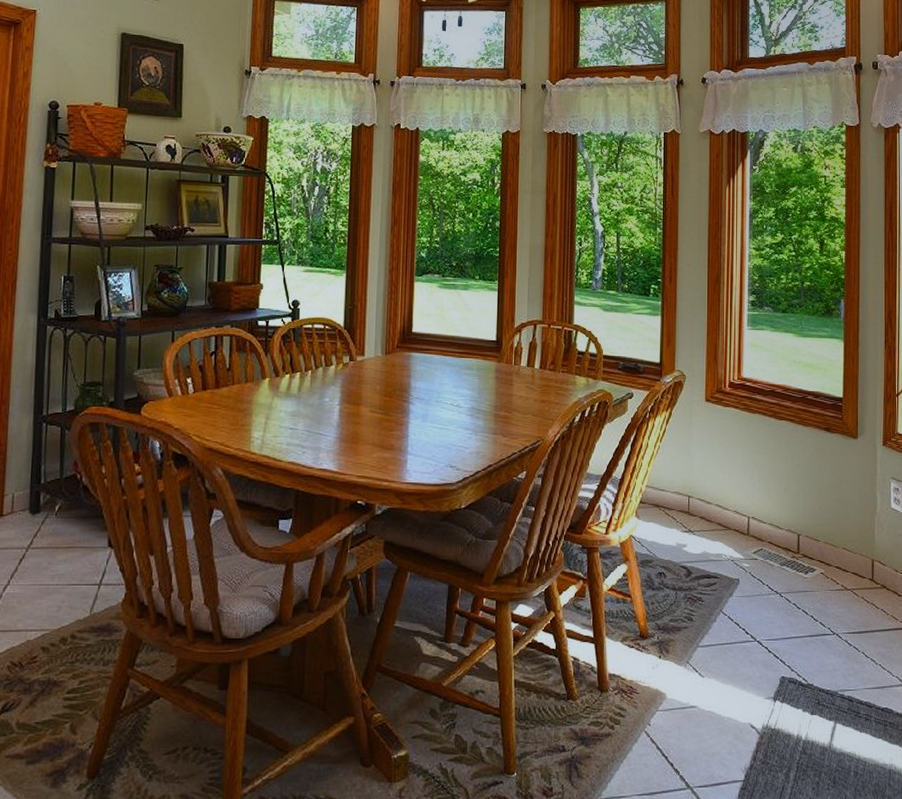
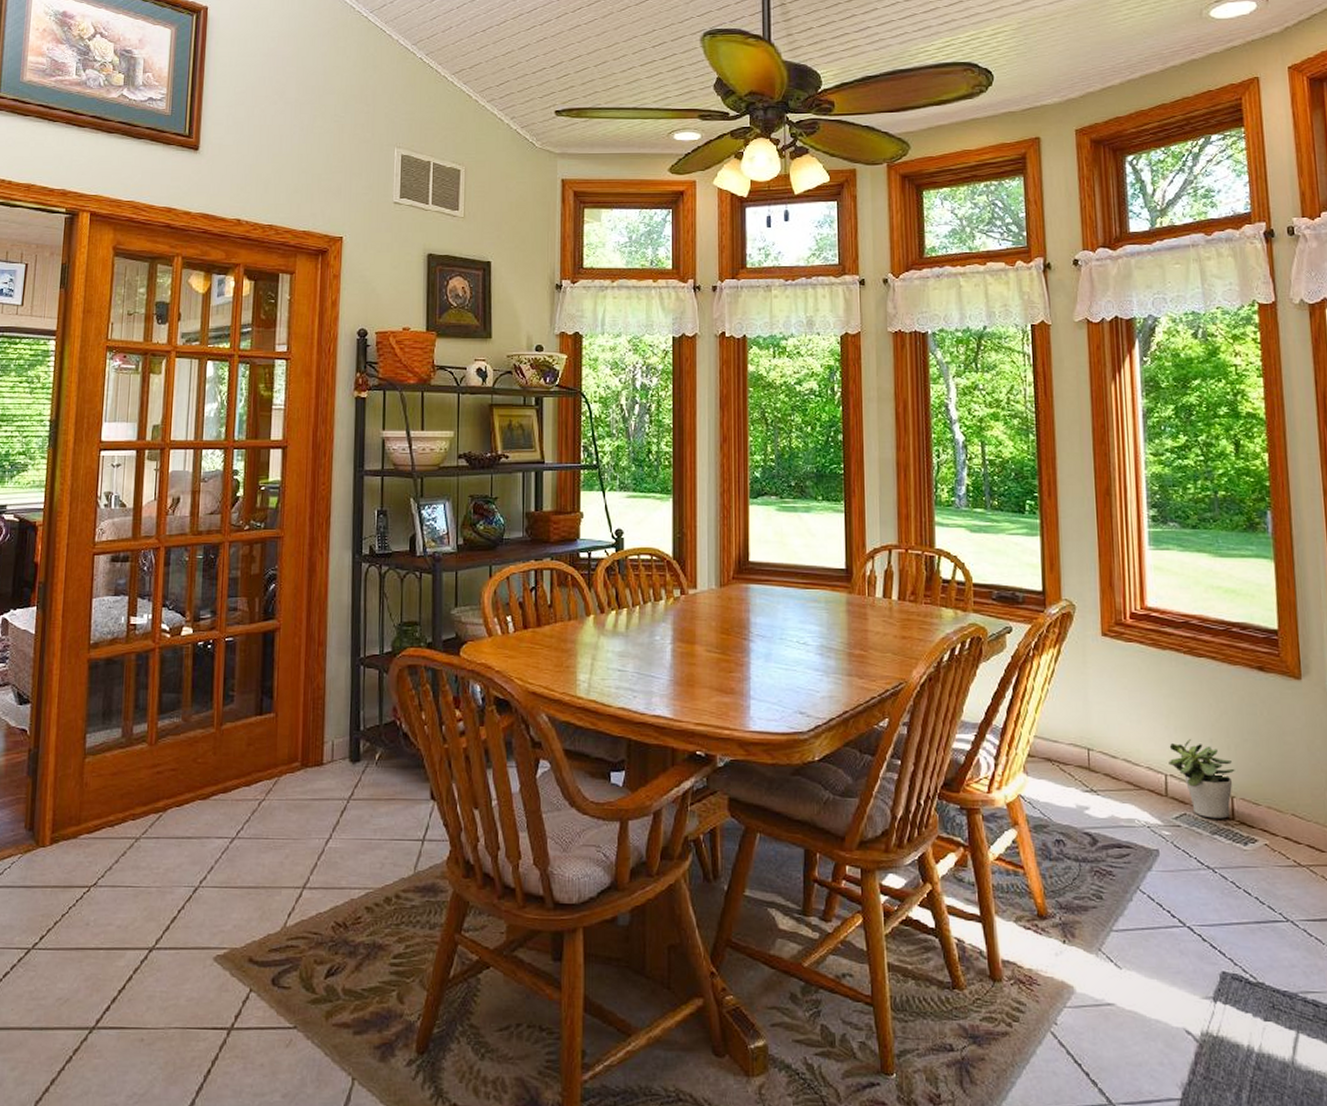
potted plant: none [751,488,802,553] -> present [1168,739,1235,819]

